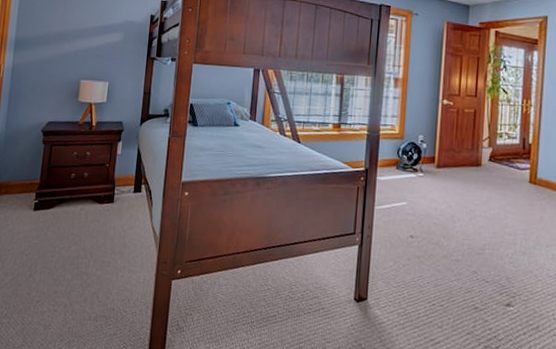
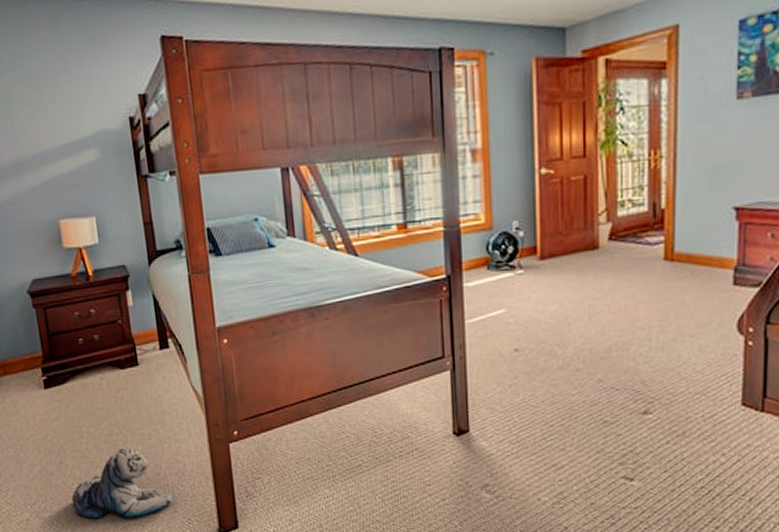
plush toy: none [29,270,117,335] -> present [71,448,175,519]

